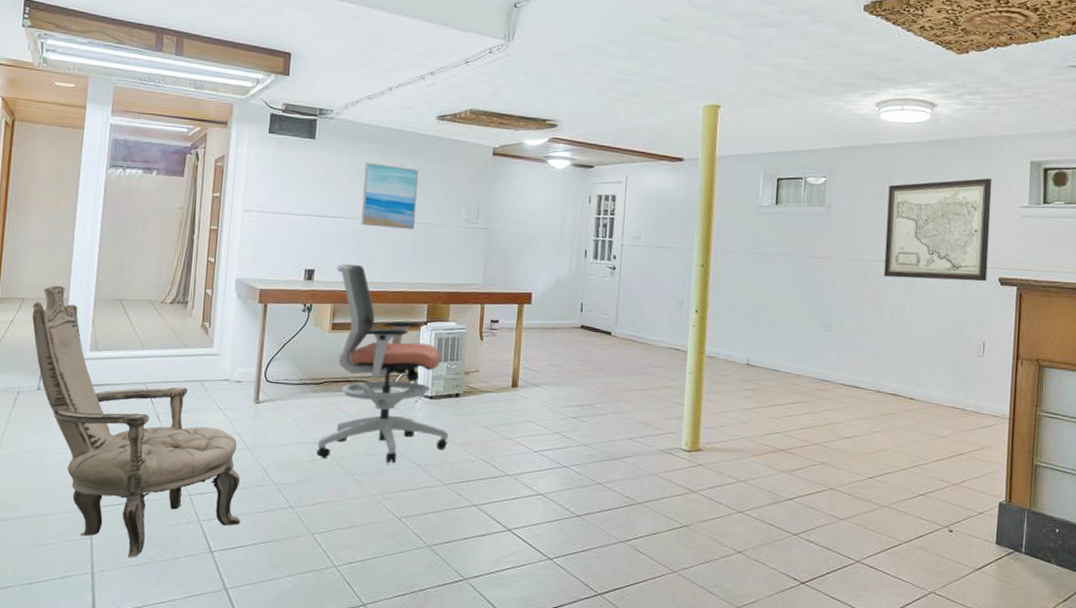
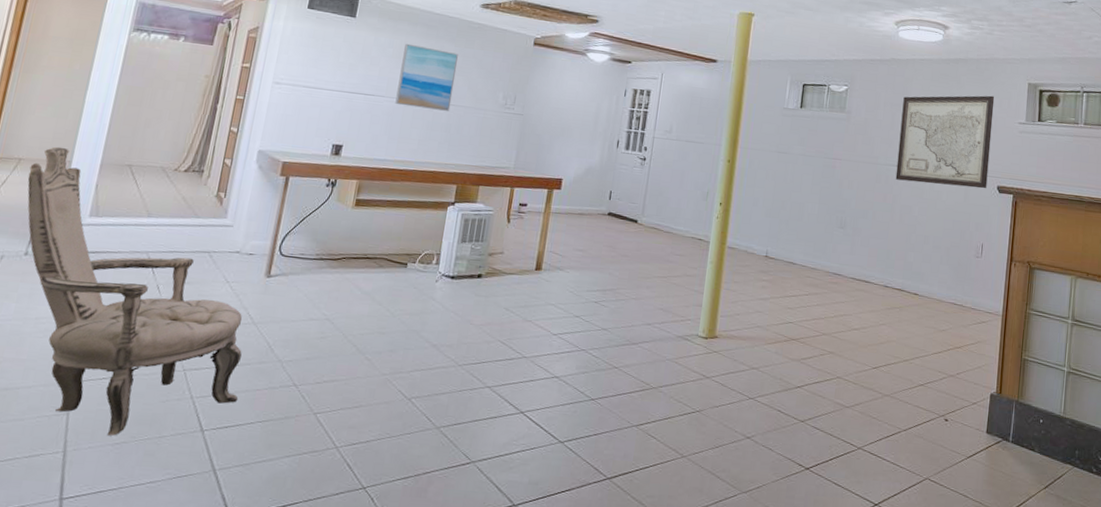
office chair: present [316,263,449,464] -> none [327,140,468,343]

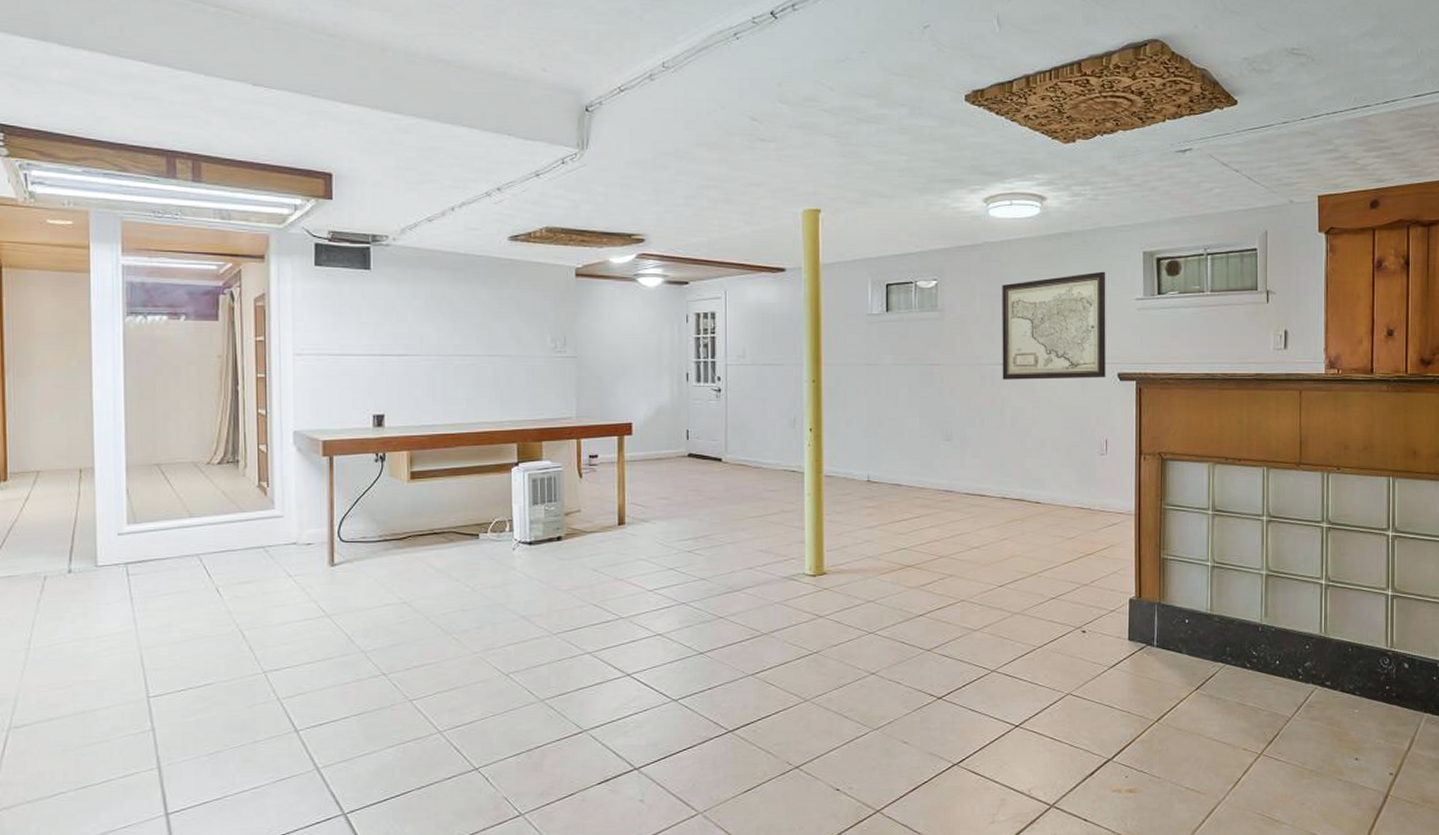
armchair: present [27,146,242,436] -> none [51,453,327,746]
wall art: present [395,43,459,111] -> none [432,292,495,363]

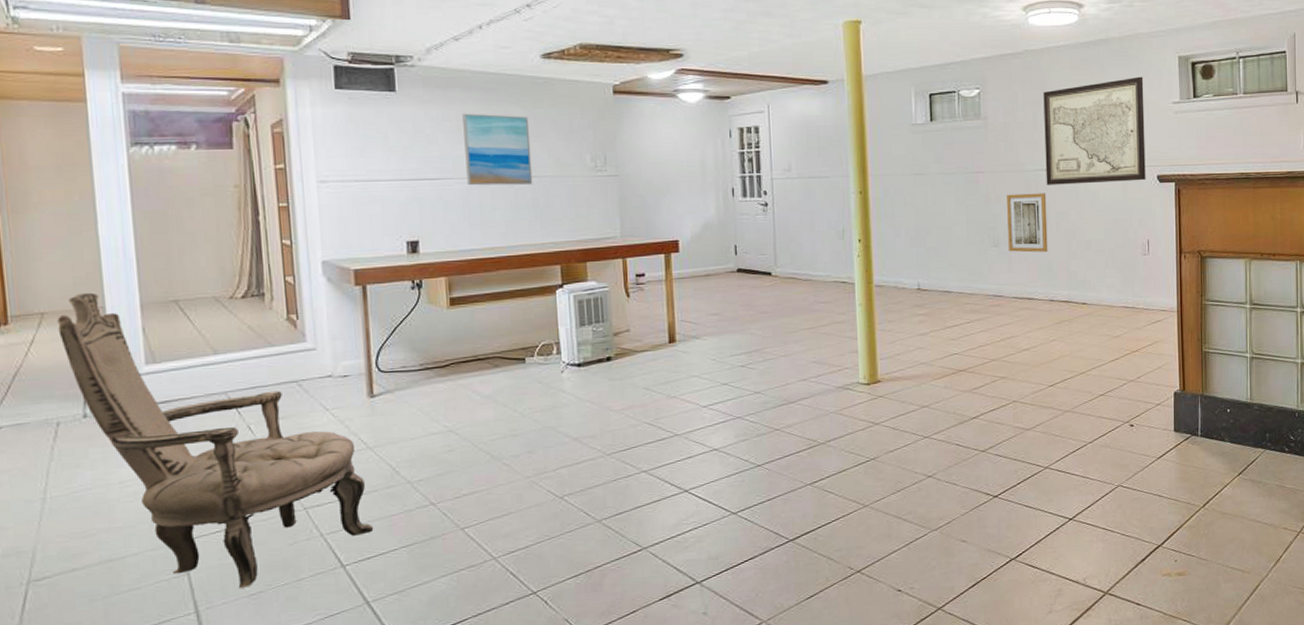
armchair: none [51,453,327,746] -> present [57,292,374,588]
wall art: none [432,292,495,363] -> present [462,113,533,186]
wall art: none [961,388,1002,448] -> present [1007,193,1048,253]

